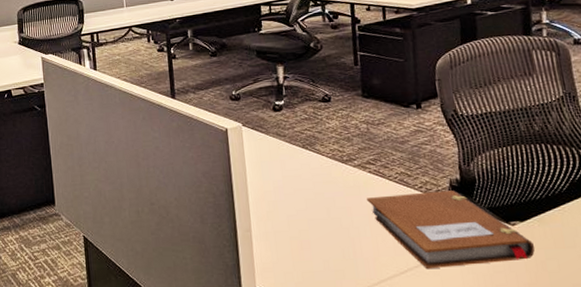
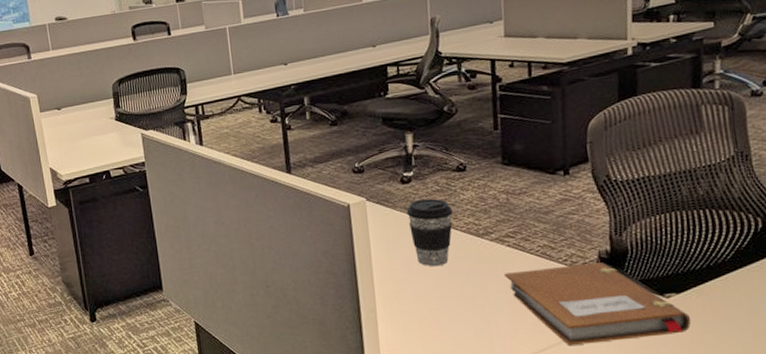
coffee cup: none [278,126,320,190] -> present [406,198,453,267]

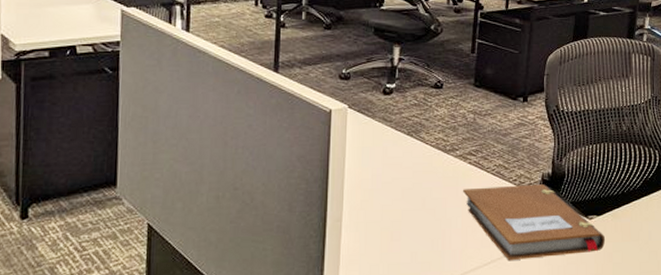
coffee cup: present [406,198,453,267] -> none [384,112,426,179]

